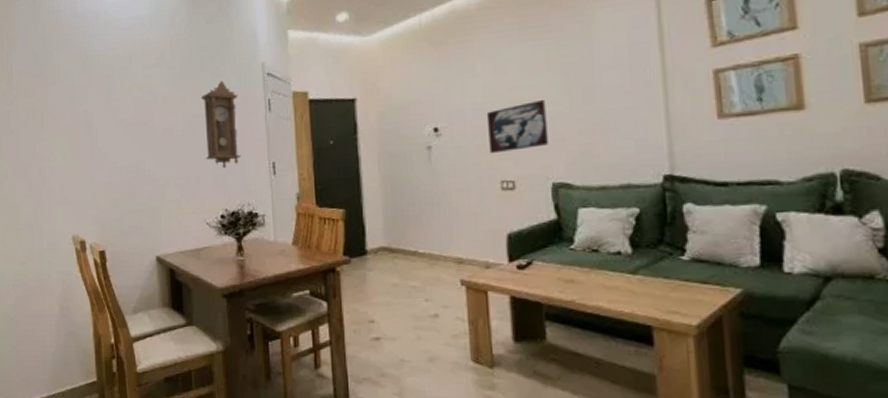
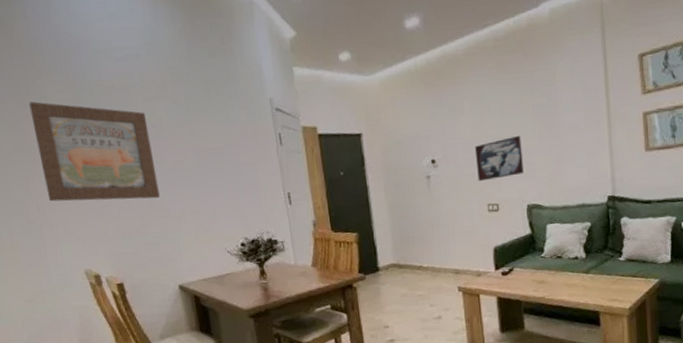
wall art: none [45,71,148,166] -> present [29,101,160,202]
pendulum clock: present [201,80,241,169] -> none [210,115,256,200]

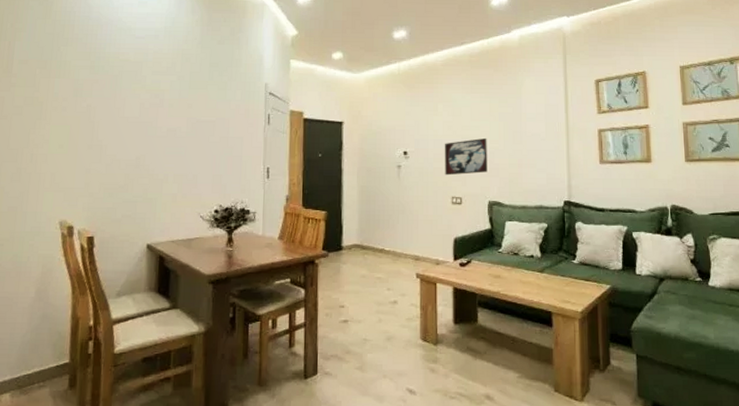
wall art: present [29,101,160,202] -> none [43,65,151,161]

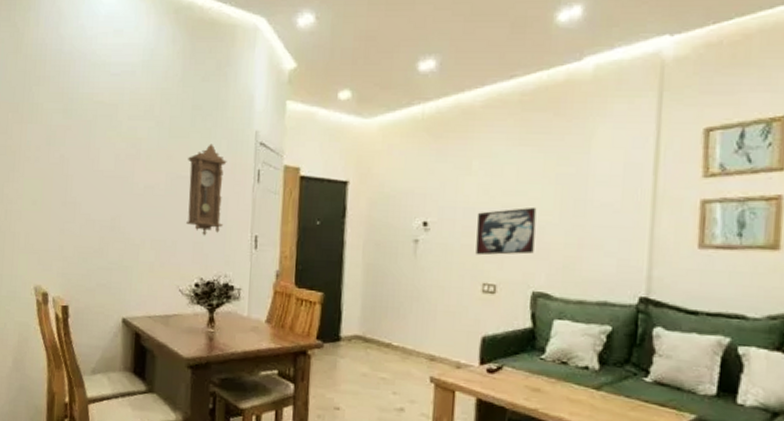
pendulum clock: none [206,94,241,170] -> present [186,144,227,236]

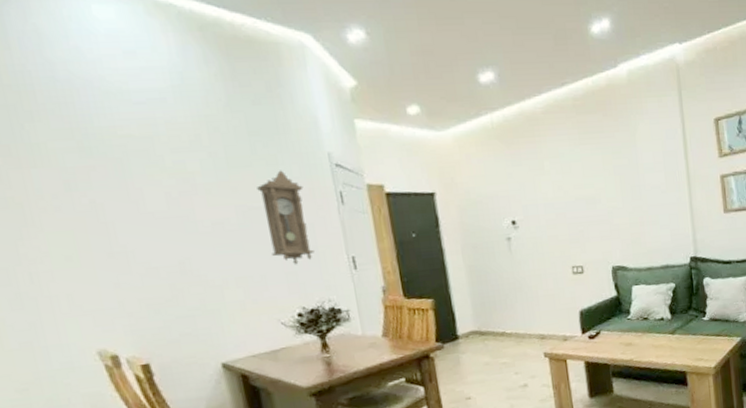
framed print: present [475,207,537,256] -> none [557,196,608,244]

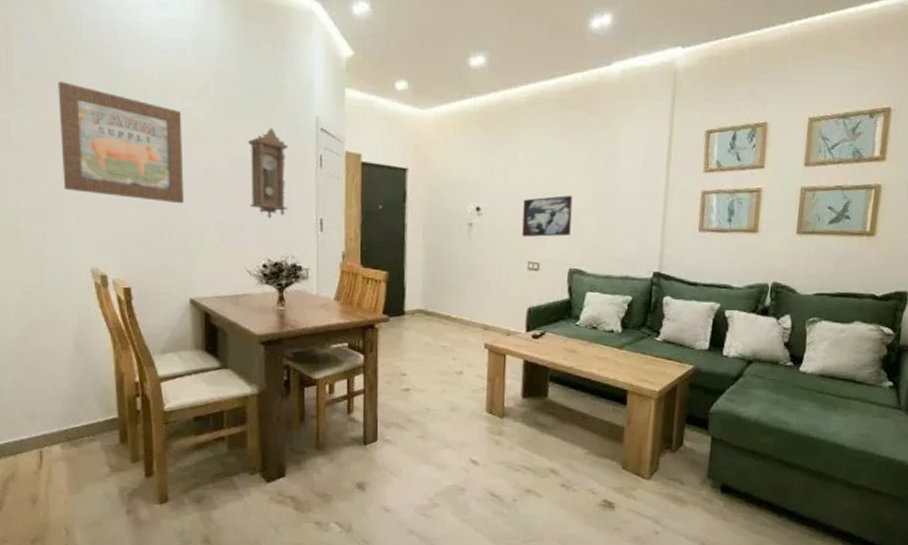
wall art: none [15,150,195,270] -> present [58,81,184,204]
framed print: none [557,196,608,244] -> present [522,195,573,238]

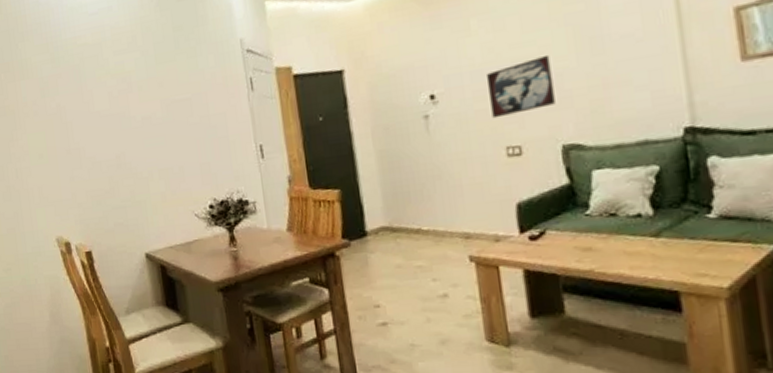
wall art: present [58,81,184,204] -> none [12,65,128,166]
pendulum clock: present [248,128,289,219] -> none [178,61,226,156]

